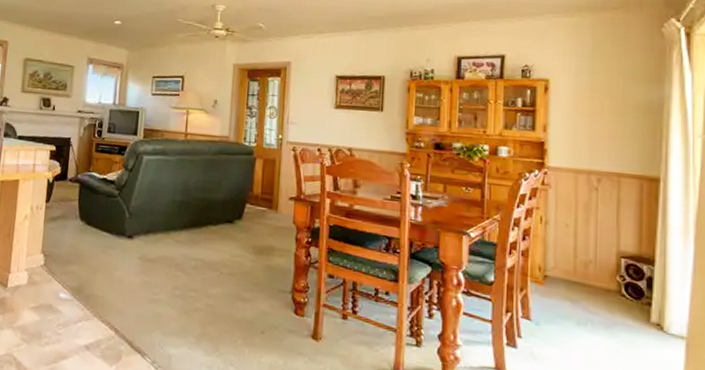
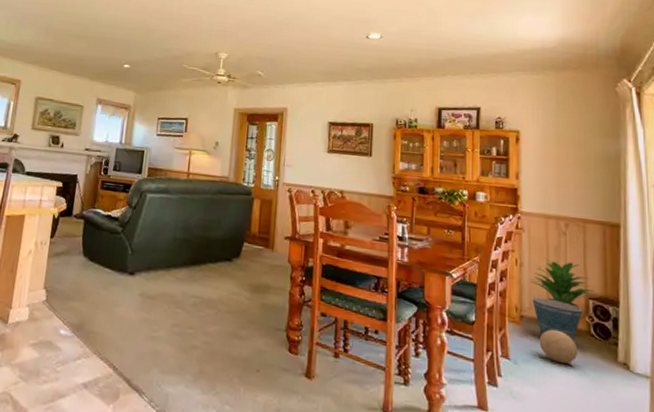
potted plant: none [556,215,628,267] -> present [531,258,595,308]
bucket: none [557,254,615,302] -> present [532,295,585,342]
decorative ball: none [564,289,607,325] -> present [539,329,578,364]

